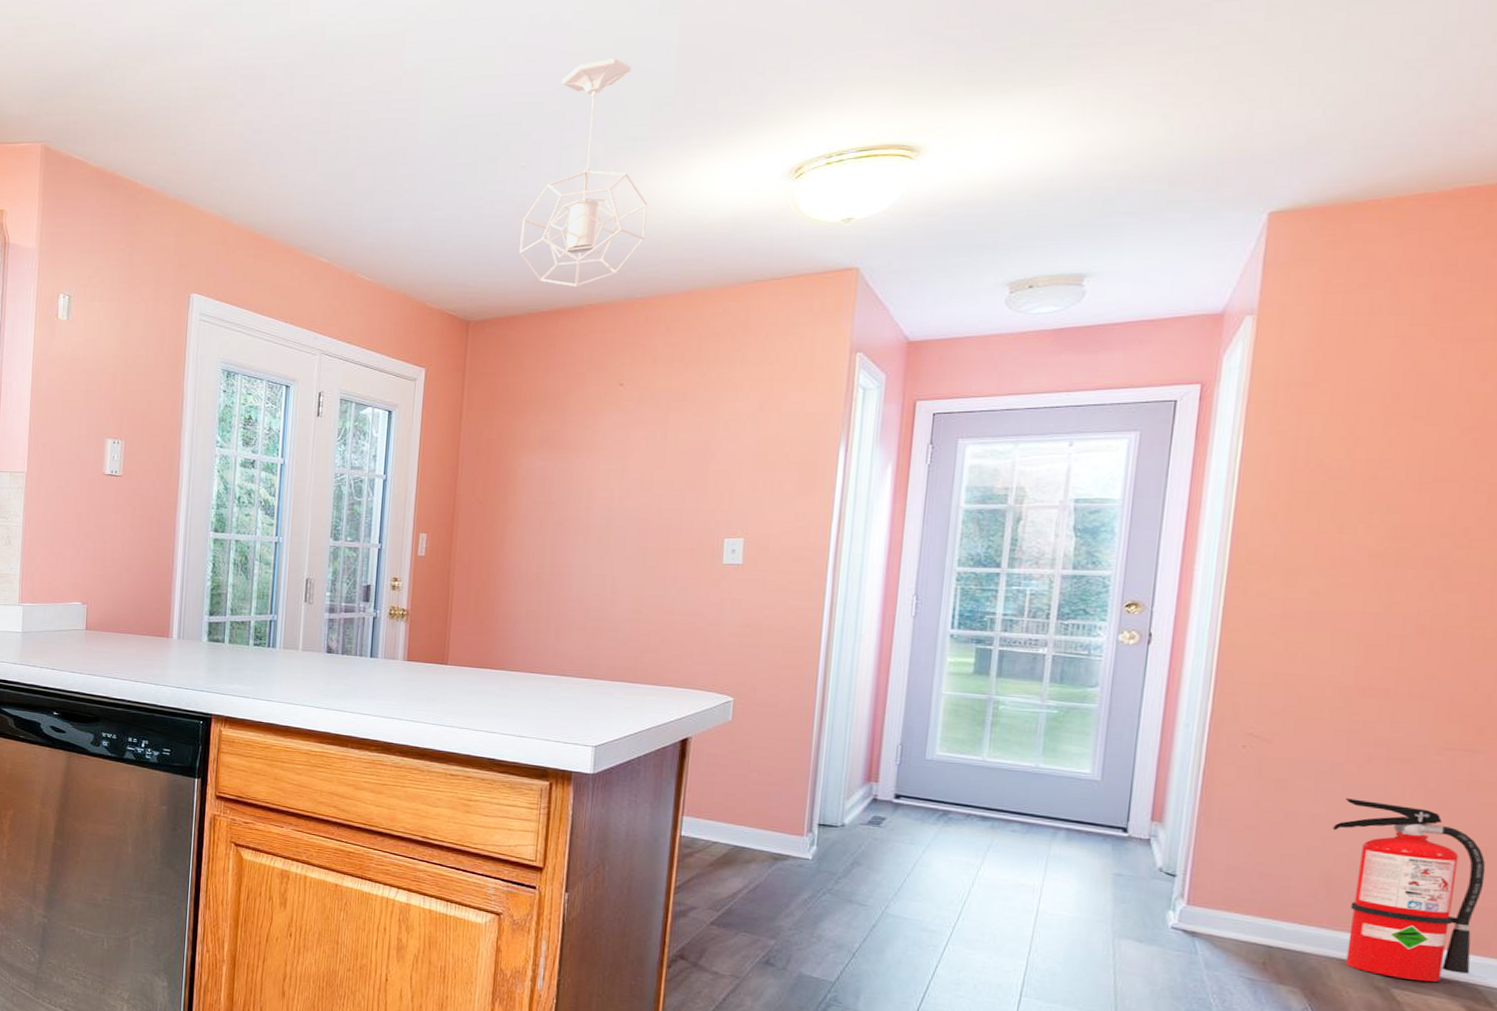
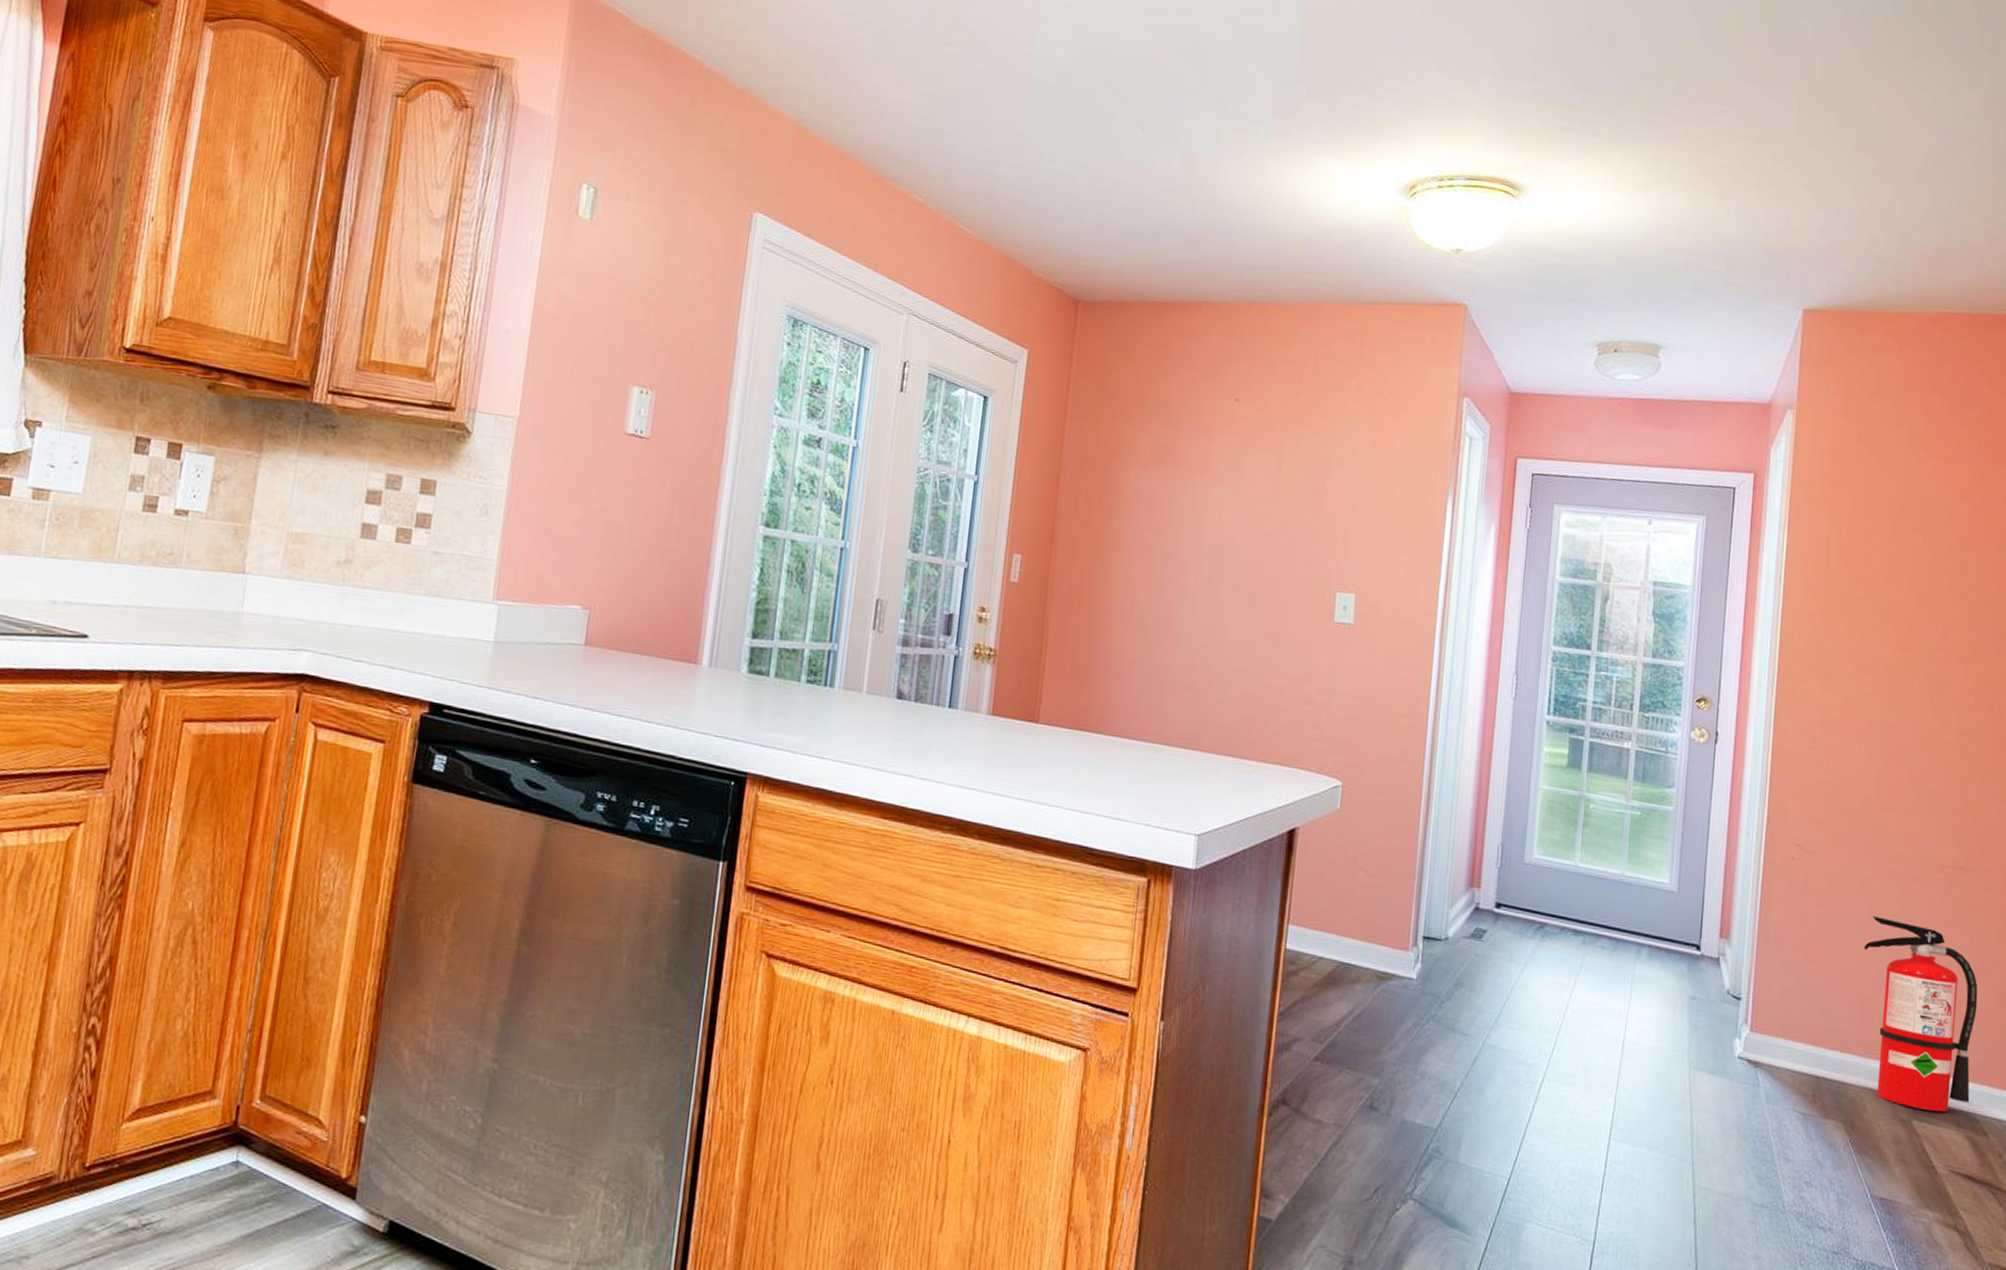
pendant light: present [519,58,648,287] -> none [1136,26,1269,279]

